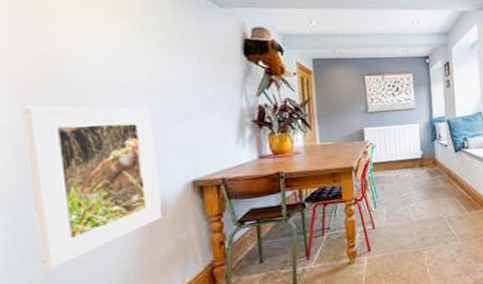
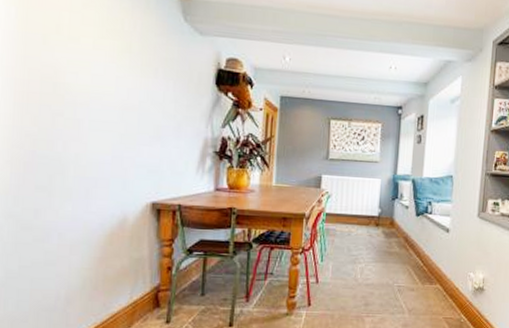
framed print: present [22,105,162,269] -> none [18,111,125,263]

